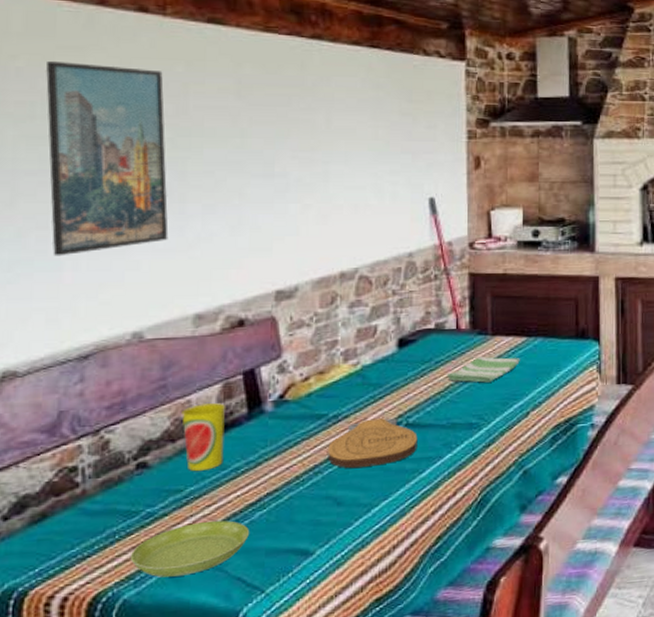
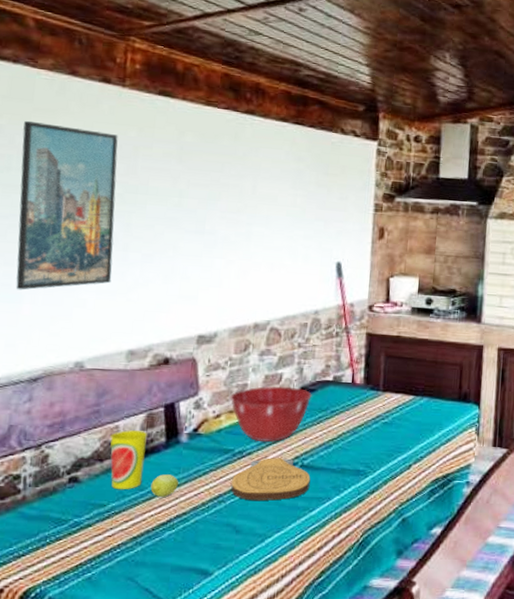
saucer: present [130,520,249,578] -> none [57,535,159,581]
fruit: none [234,449,267,475] -> present [150,474,179,497]
mixing bowl: none [318,339,412,403] -> present [230,385,312,443]
dish towel: present [446,356,520,383] -> none [340,410,407,434]

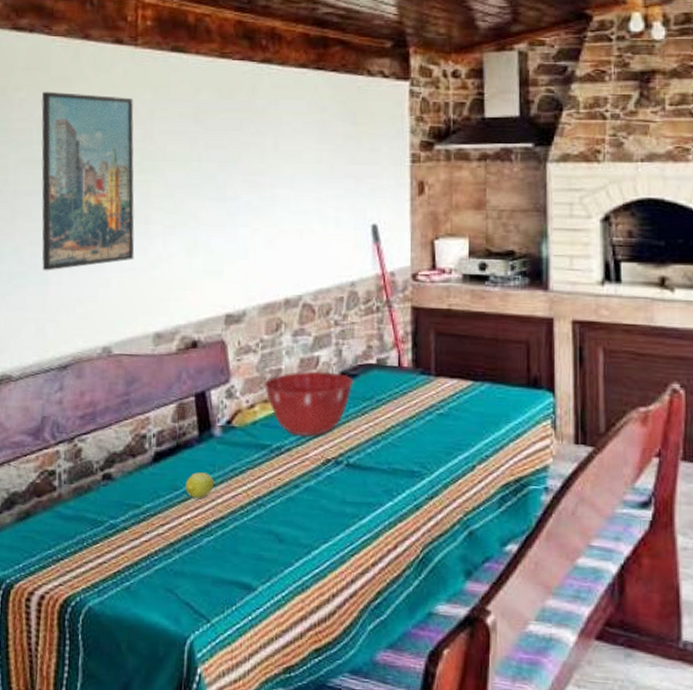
cup: present [110,430,148,489] -> none [141,422,180,489]
cutting board: present [231,457,311,501] -> none [271,454,358,506]

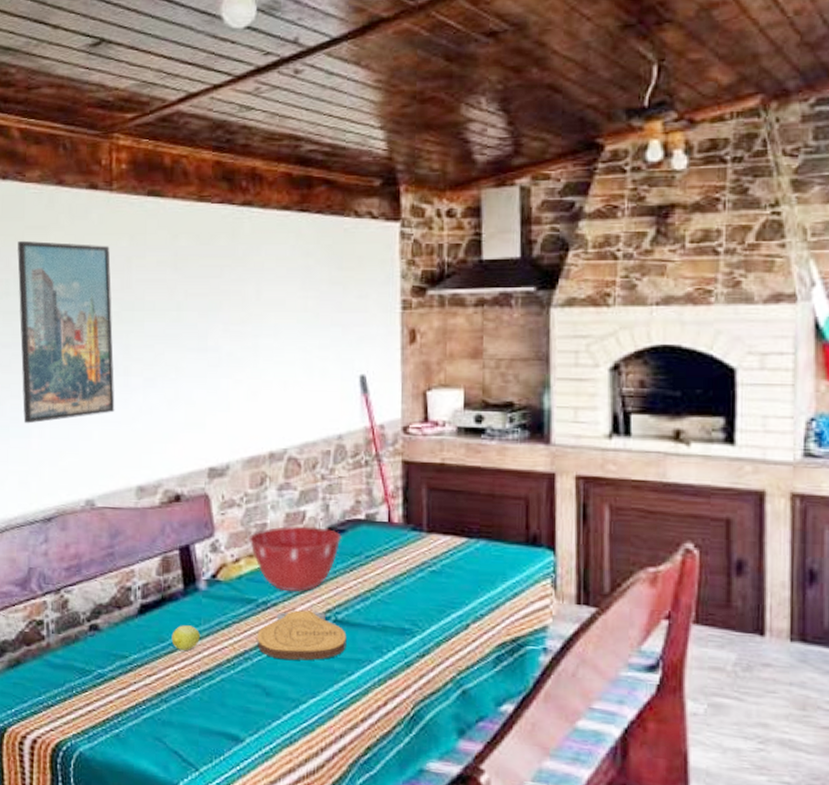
cutting board: none [271,454,358,506] -> present [257,610,347,661]

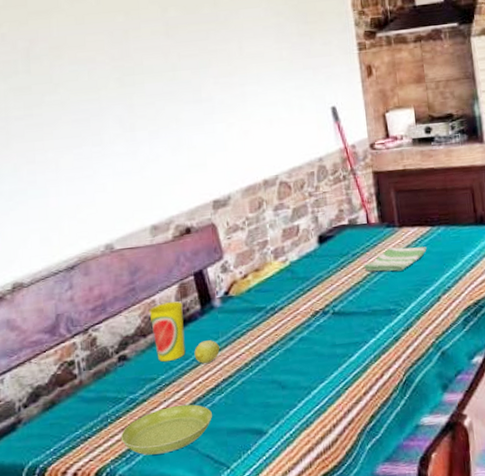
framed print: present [17,240,115,424] -> none [23,22,125,185]
saucer: none [84,690,185,740] -> present [120,404,212,455]
cup: none [126,575,165,641] -> present [149,301,186,362]
mixing bowl: present [248,525,342,593] -> none [253,236,331,296]
cutting board: present [257,610,347,661] -> none [269,308,345,355]
dish towel: none [377,555,459,585] -> present [363,246,427,272]

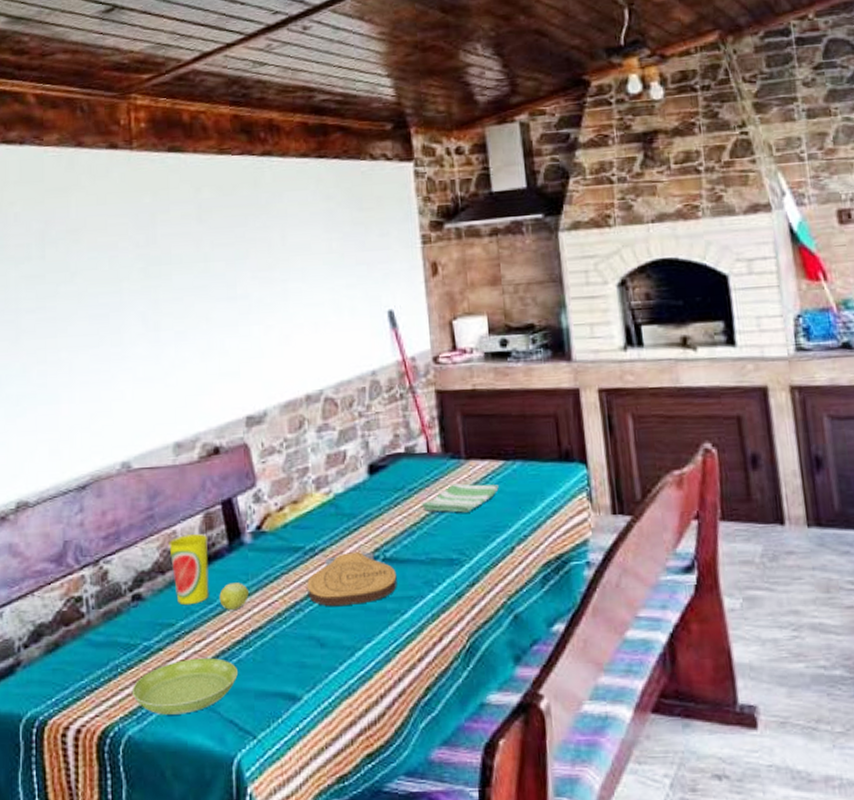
cutting board: none [269,308,345,355] -> present [307,552,397,607]

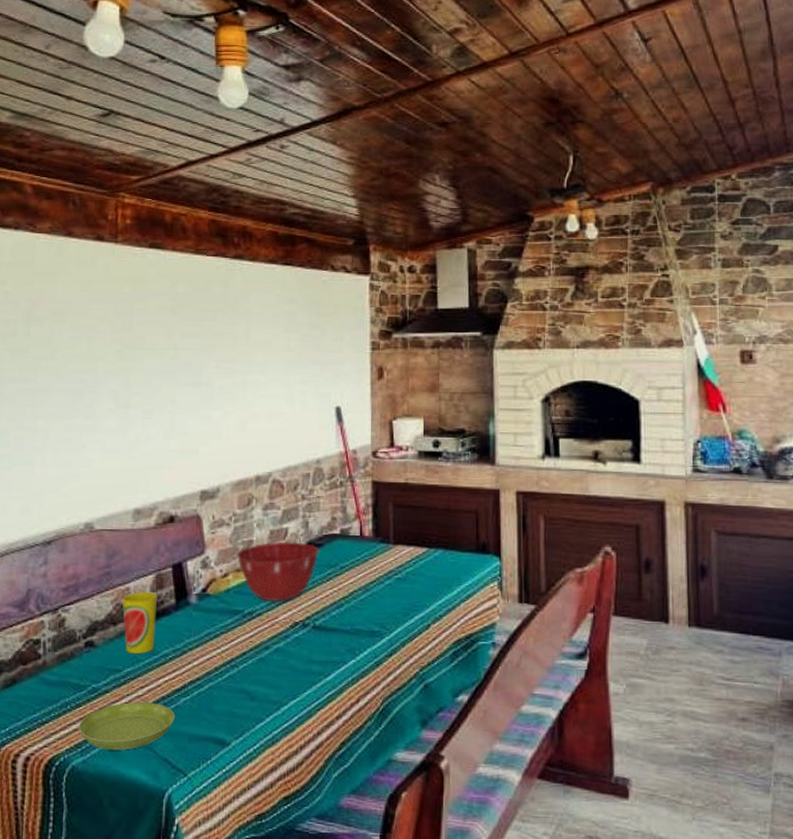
fruit: present [219,582,250,610] -> none [163,637,191,661]
mixing bowl: none [291,465,383,535] -> present [236,541,319,603]
cutting board: present [307,552,397,607] -> none [243,618,324,666]
dish towel: present [421,483,499,513] -> none [350,565,421,591]

